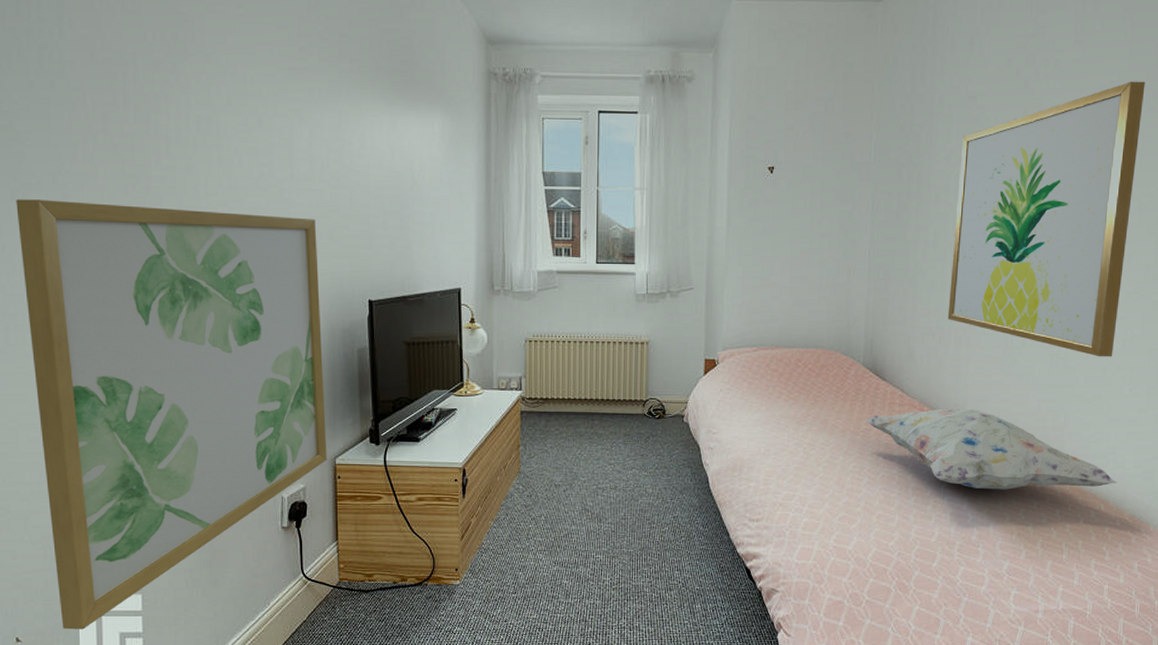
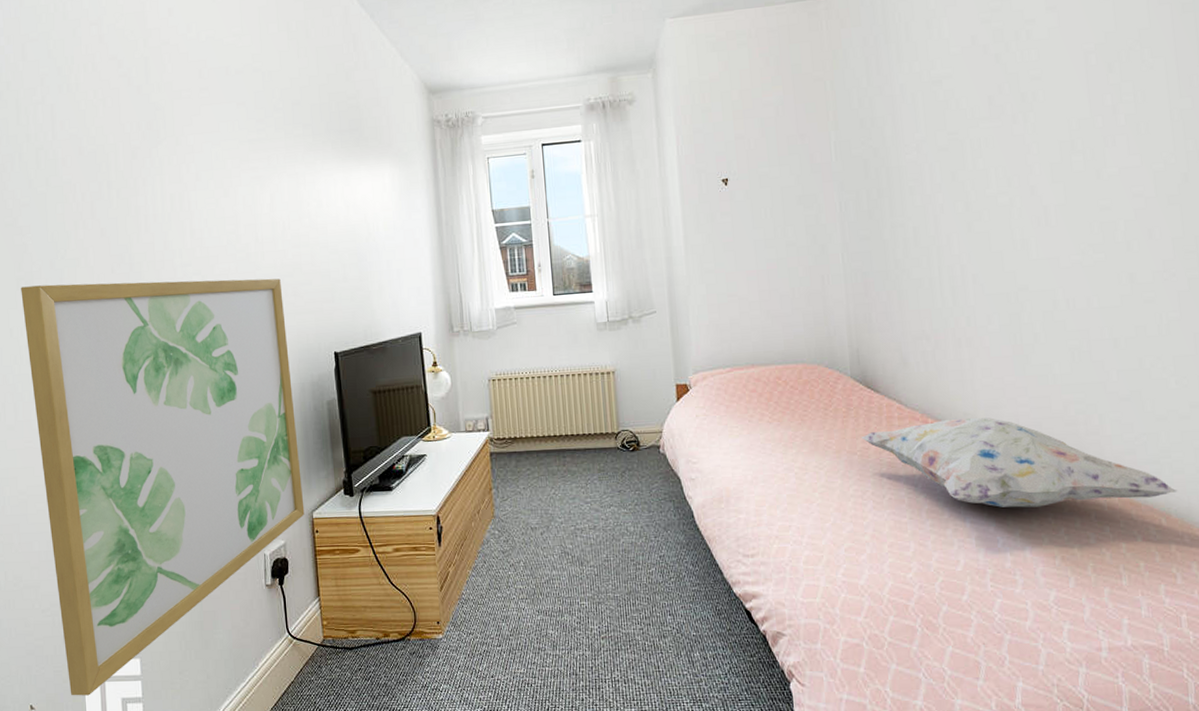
wall art: present [947,81,1145,357] -> none [932,39,1148,348]

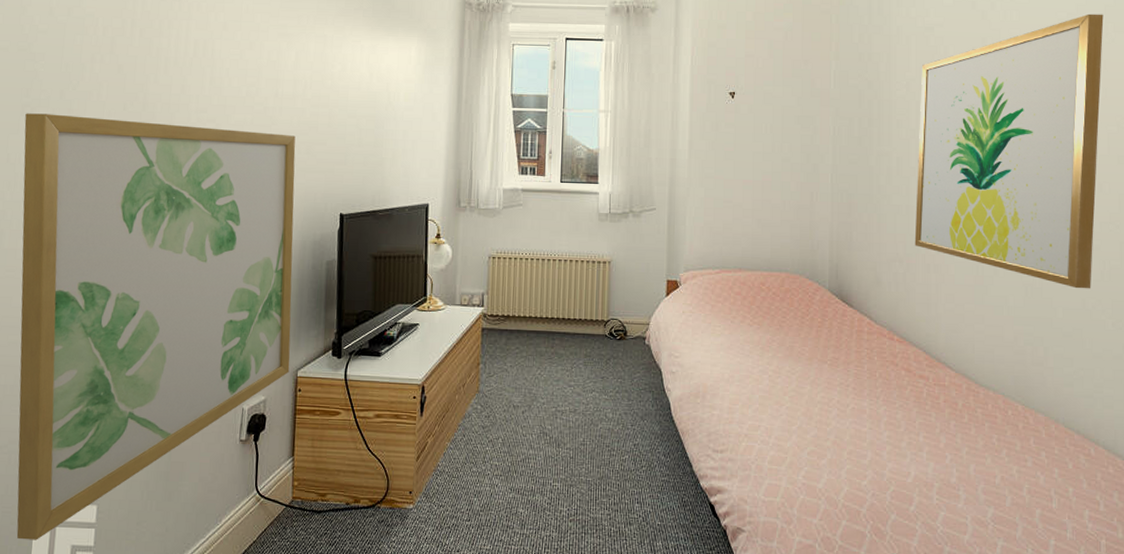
decorative pillow: present [861,417,1178,508] -> none [833,338,1107,429]
wall art: none [932,39,1148,348] -> present [914,13,1104,289]

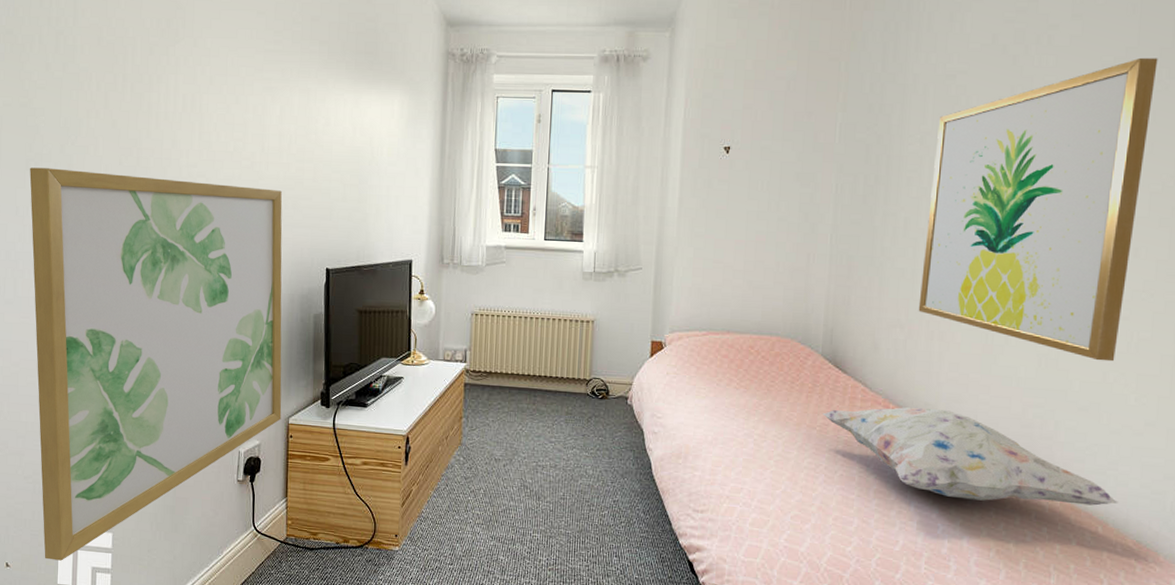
decorative pillow: none [833,338,1107,429] -> present [823,406,1119,506]

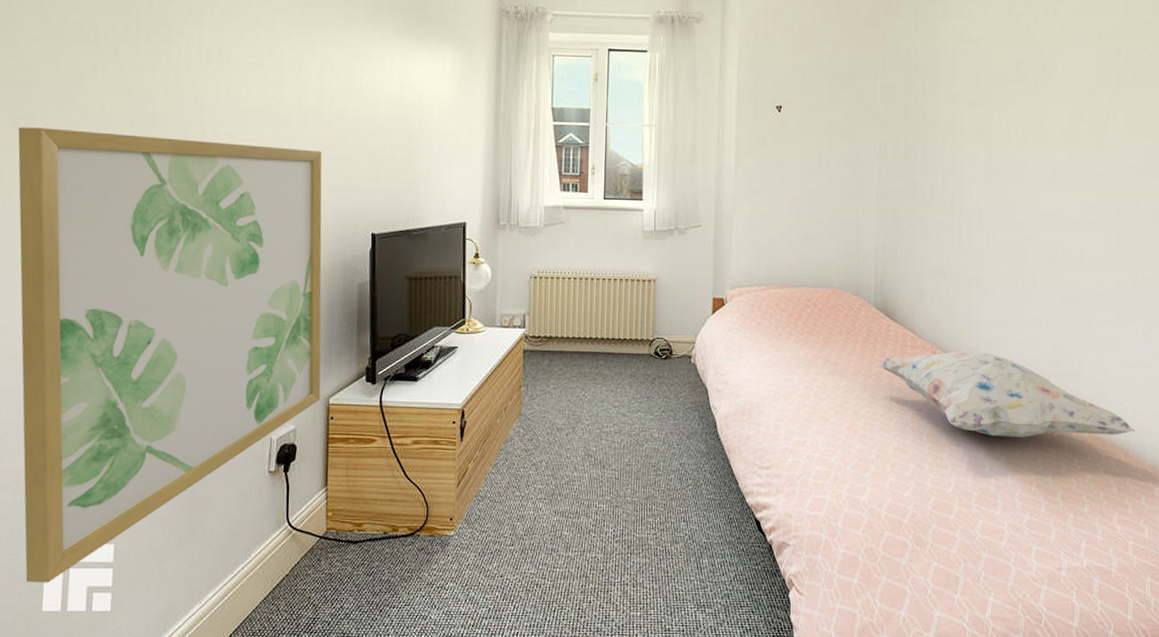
wall art: present [918,57,1158,362] -> none [957,28,1142,301]

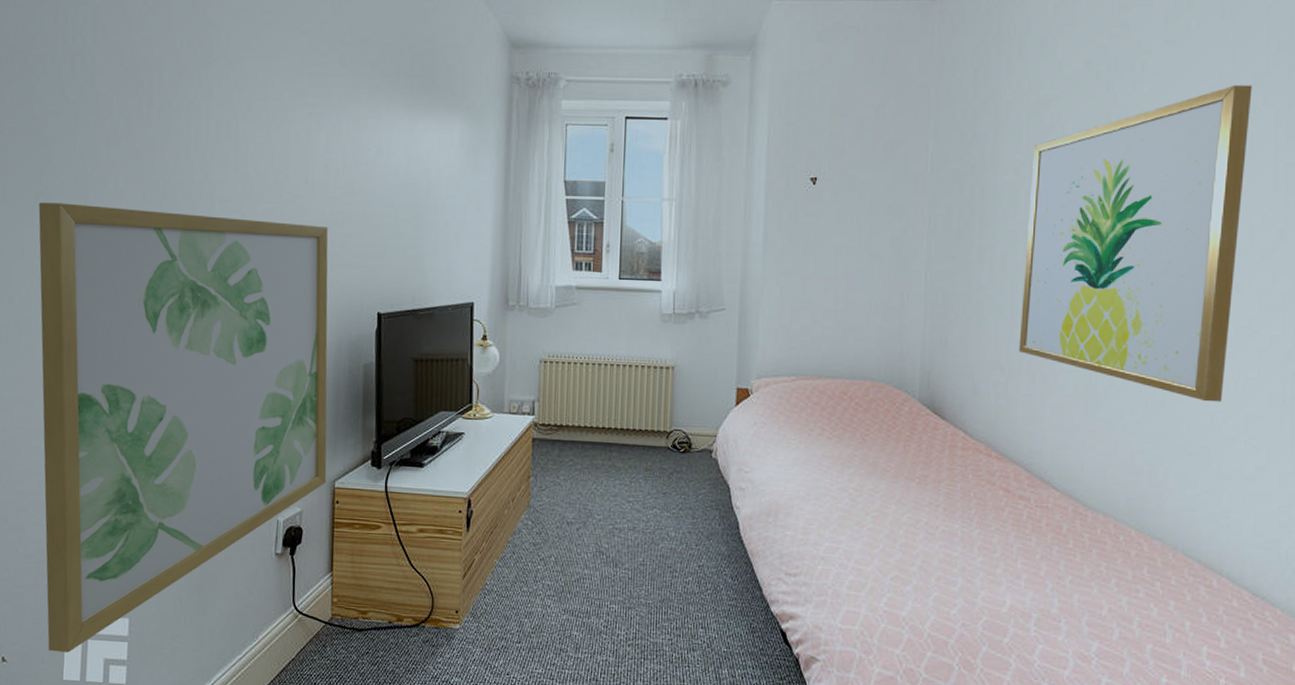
decorative pillow: present [877,351,1136,438] -> none [922,454,1233,557]
wall art: none [957,28,1142,301] -> present [1018,84,1252,402]

